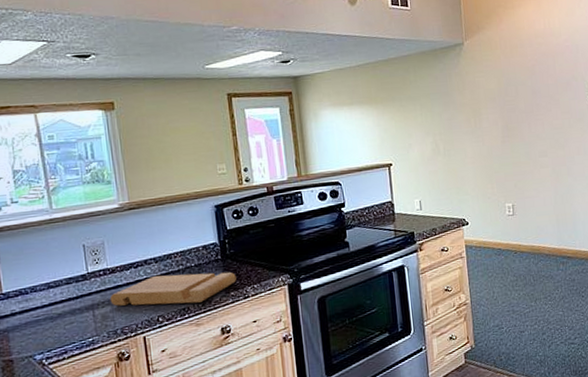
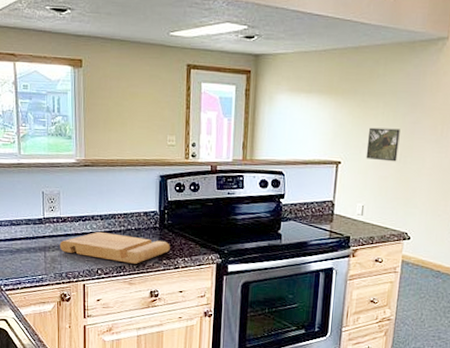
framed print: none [412,126,442,158] -> present [365,127,400,162]

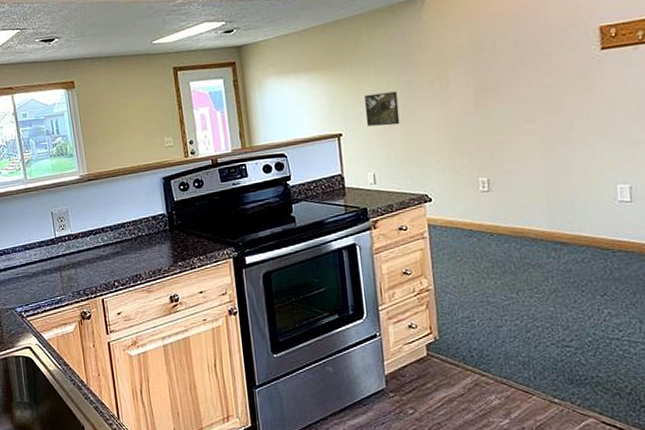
cutting board: present [59,231,170,264] -> none [73,242,184,271]

